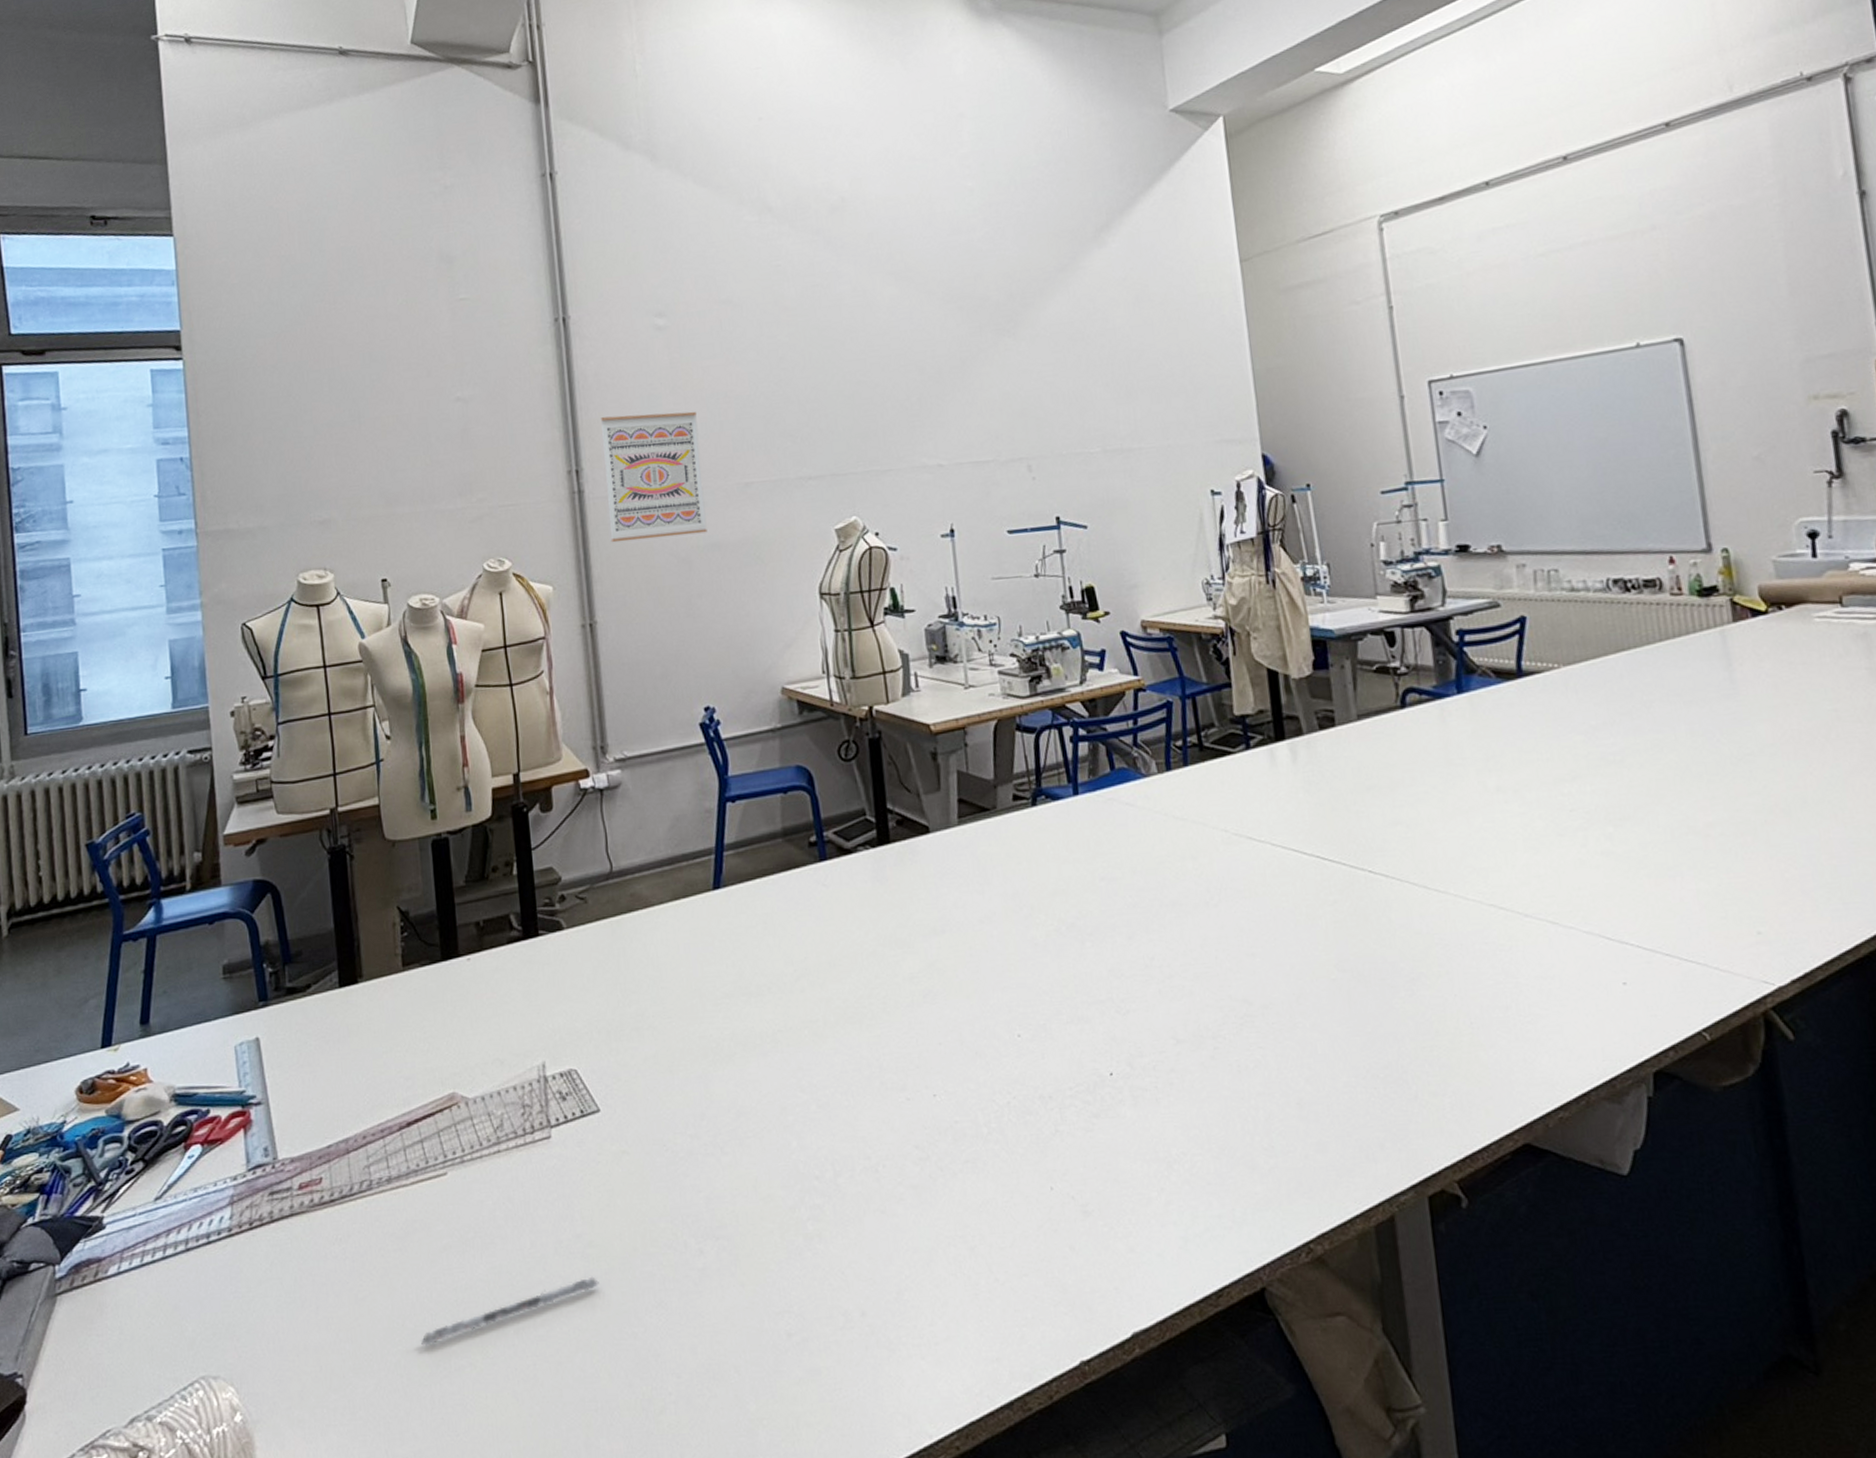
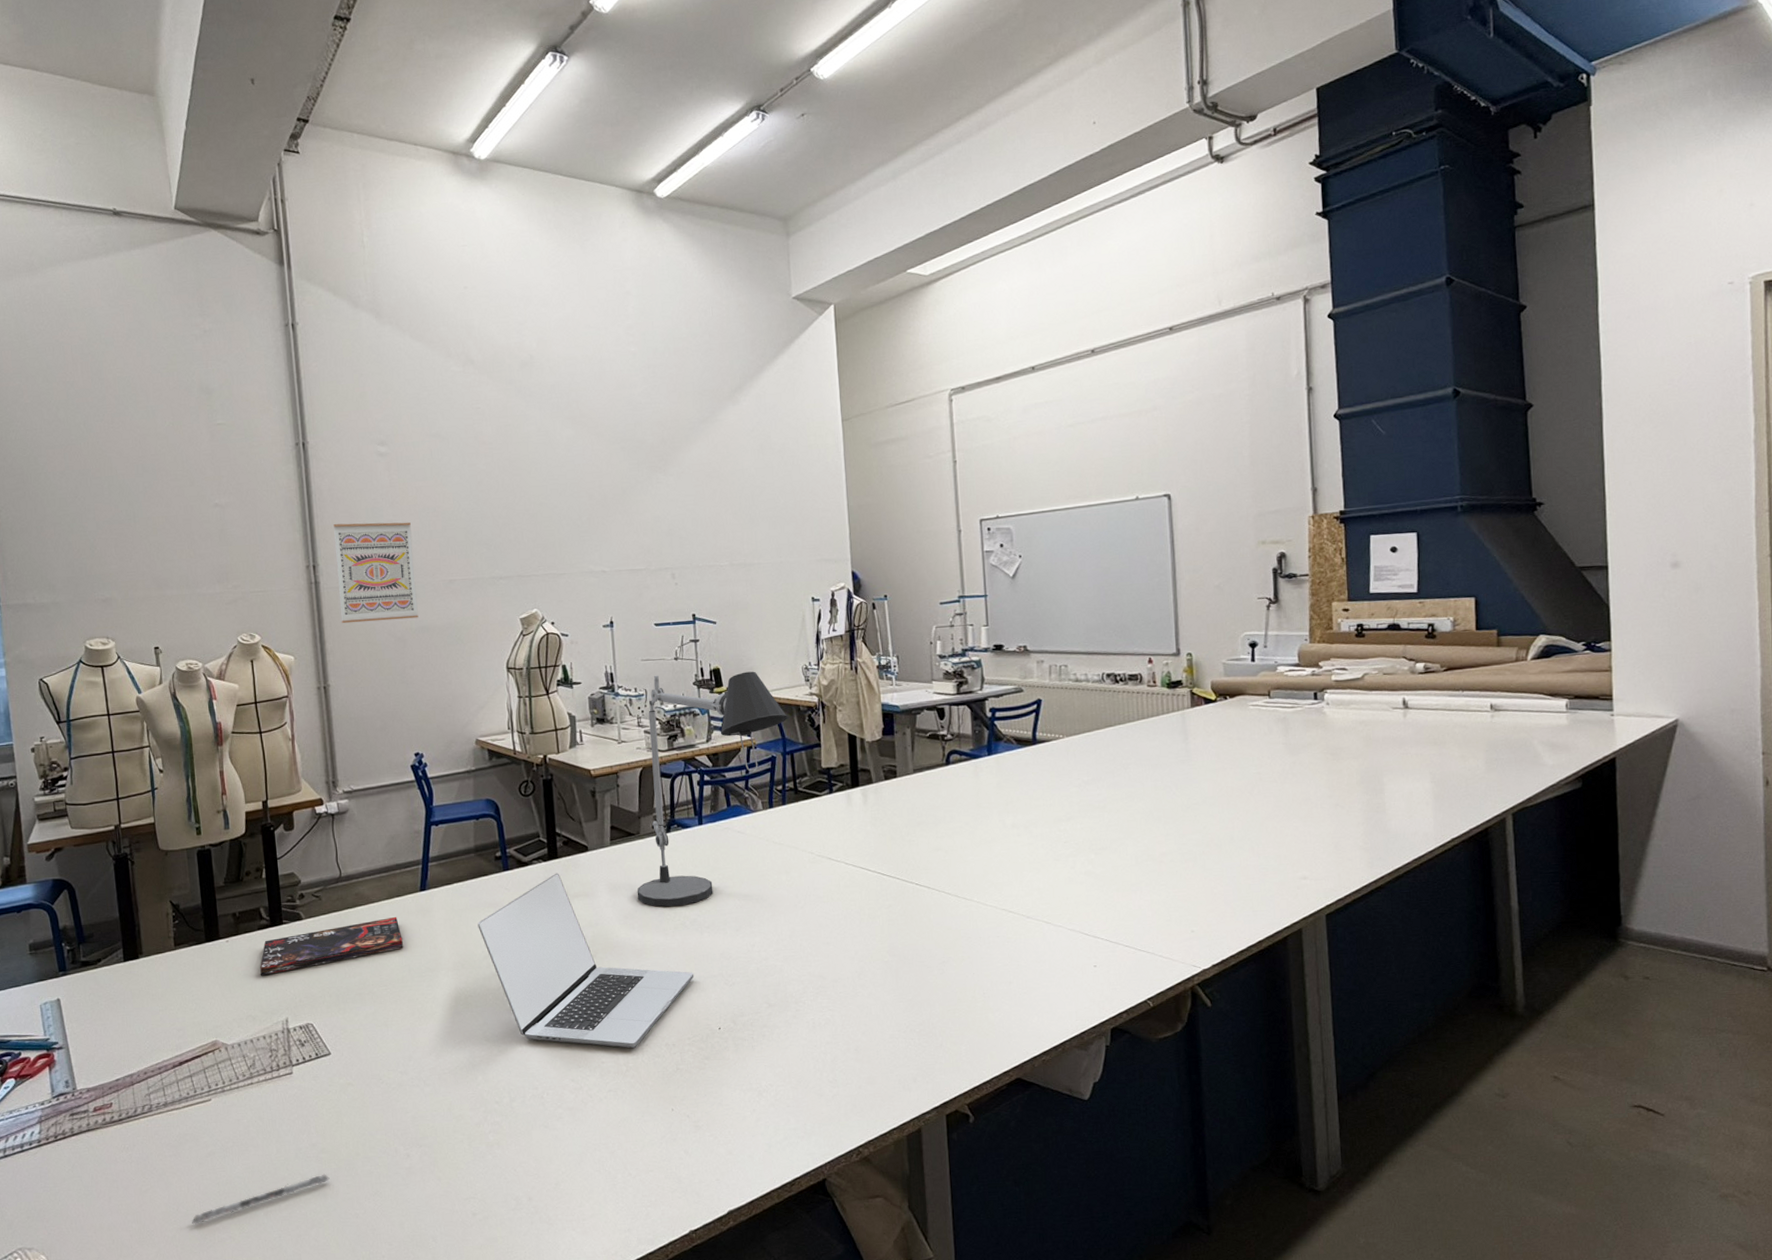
book: none [510,924,692,1006] -> present [260,916,403,976]
laptop: none [787,862,1075,1103] -> present [477,873,694,1049]
desk lamp: none [995,589,1187,907] -> present [637,671,789,907]

